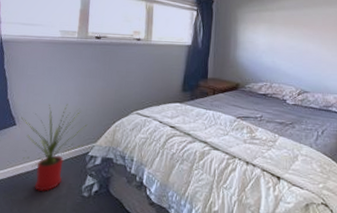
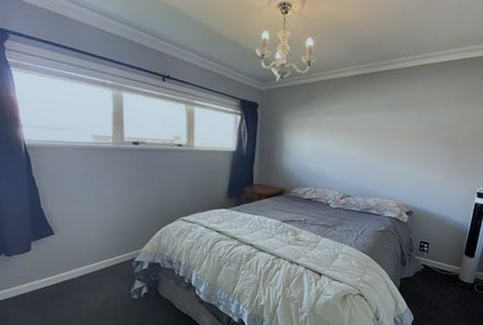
house plant: present [21,104,88,192] -> none [59,212,132,296]

